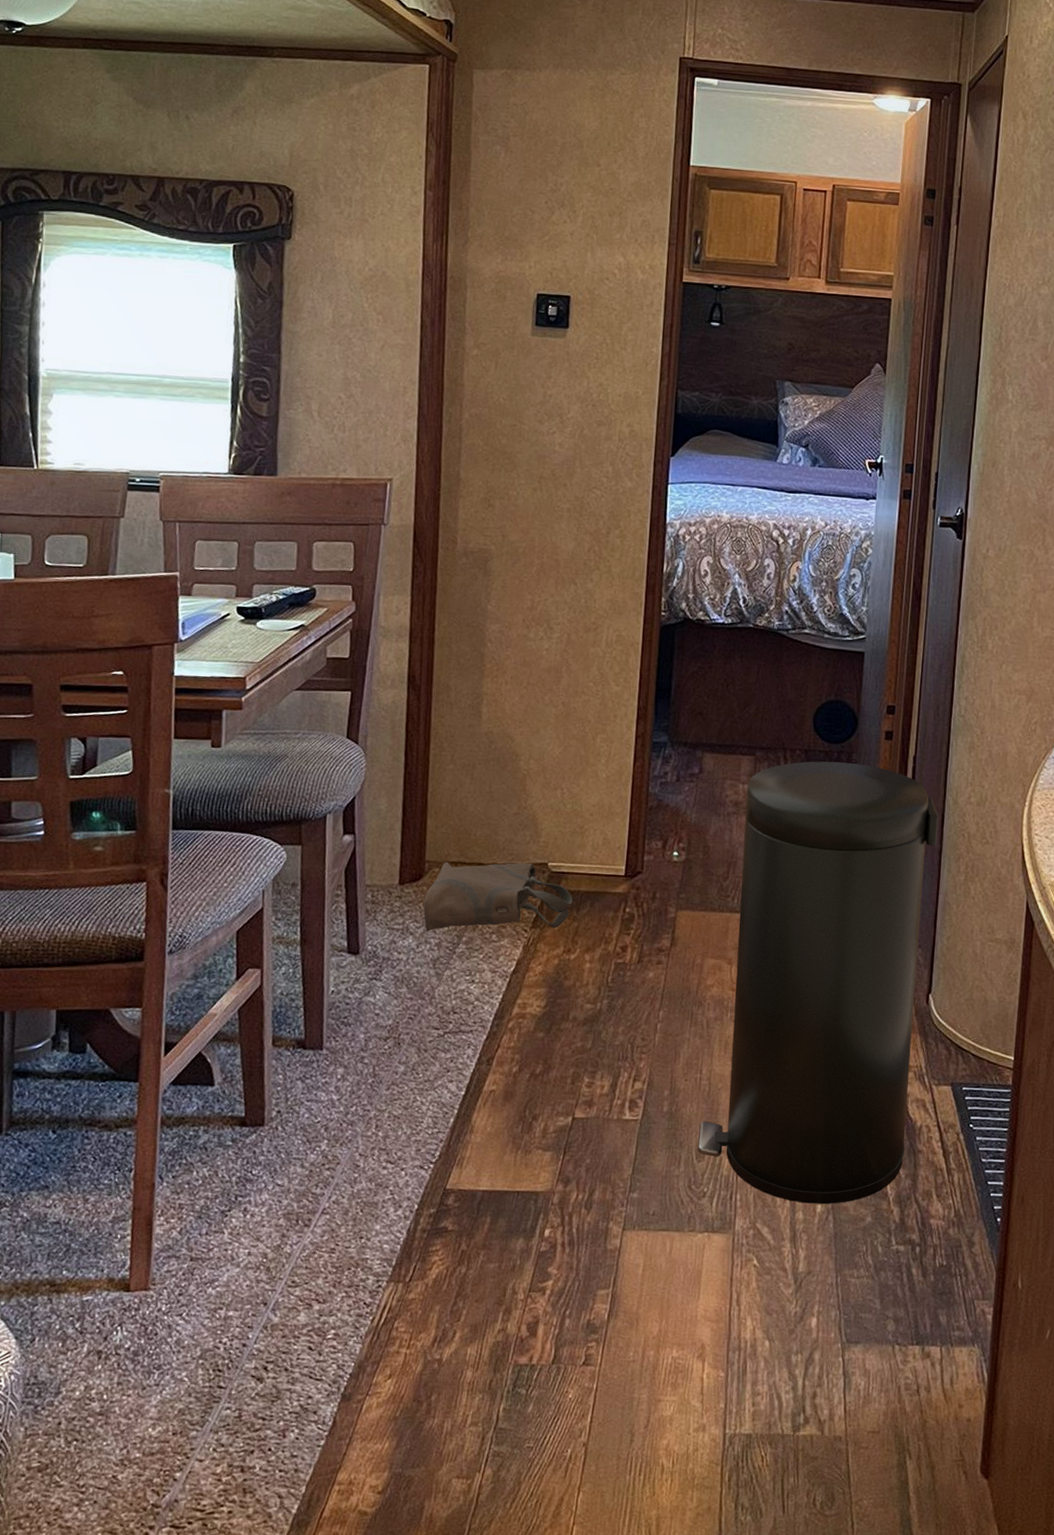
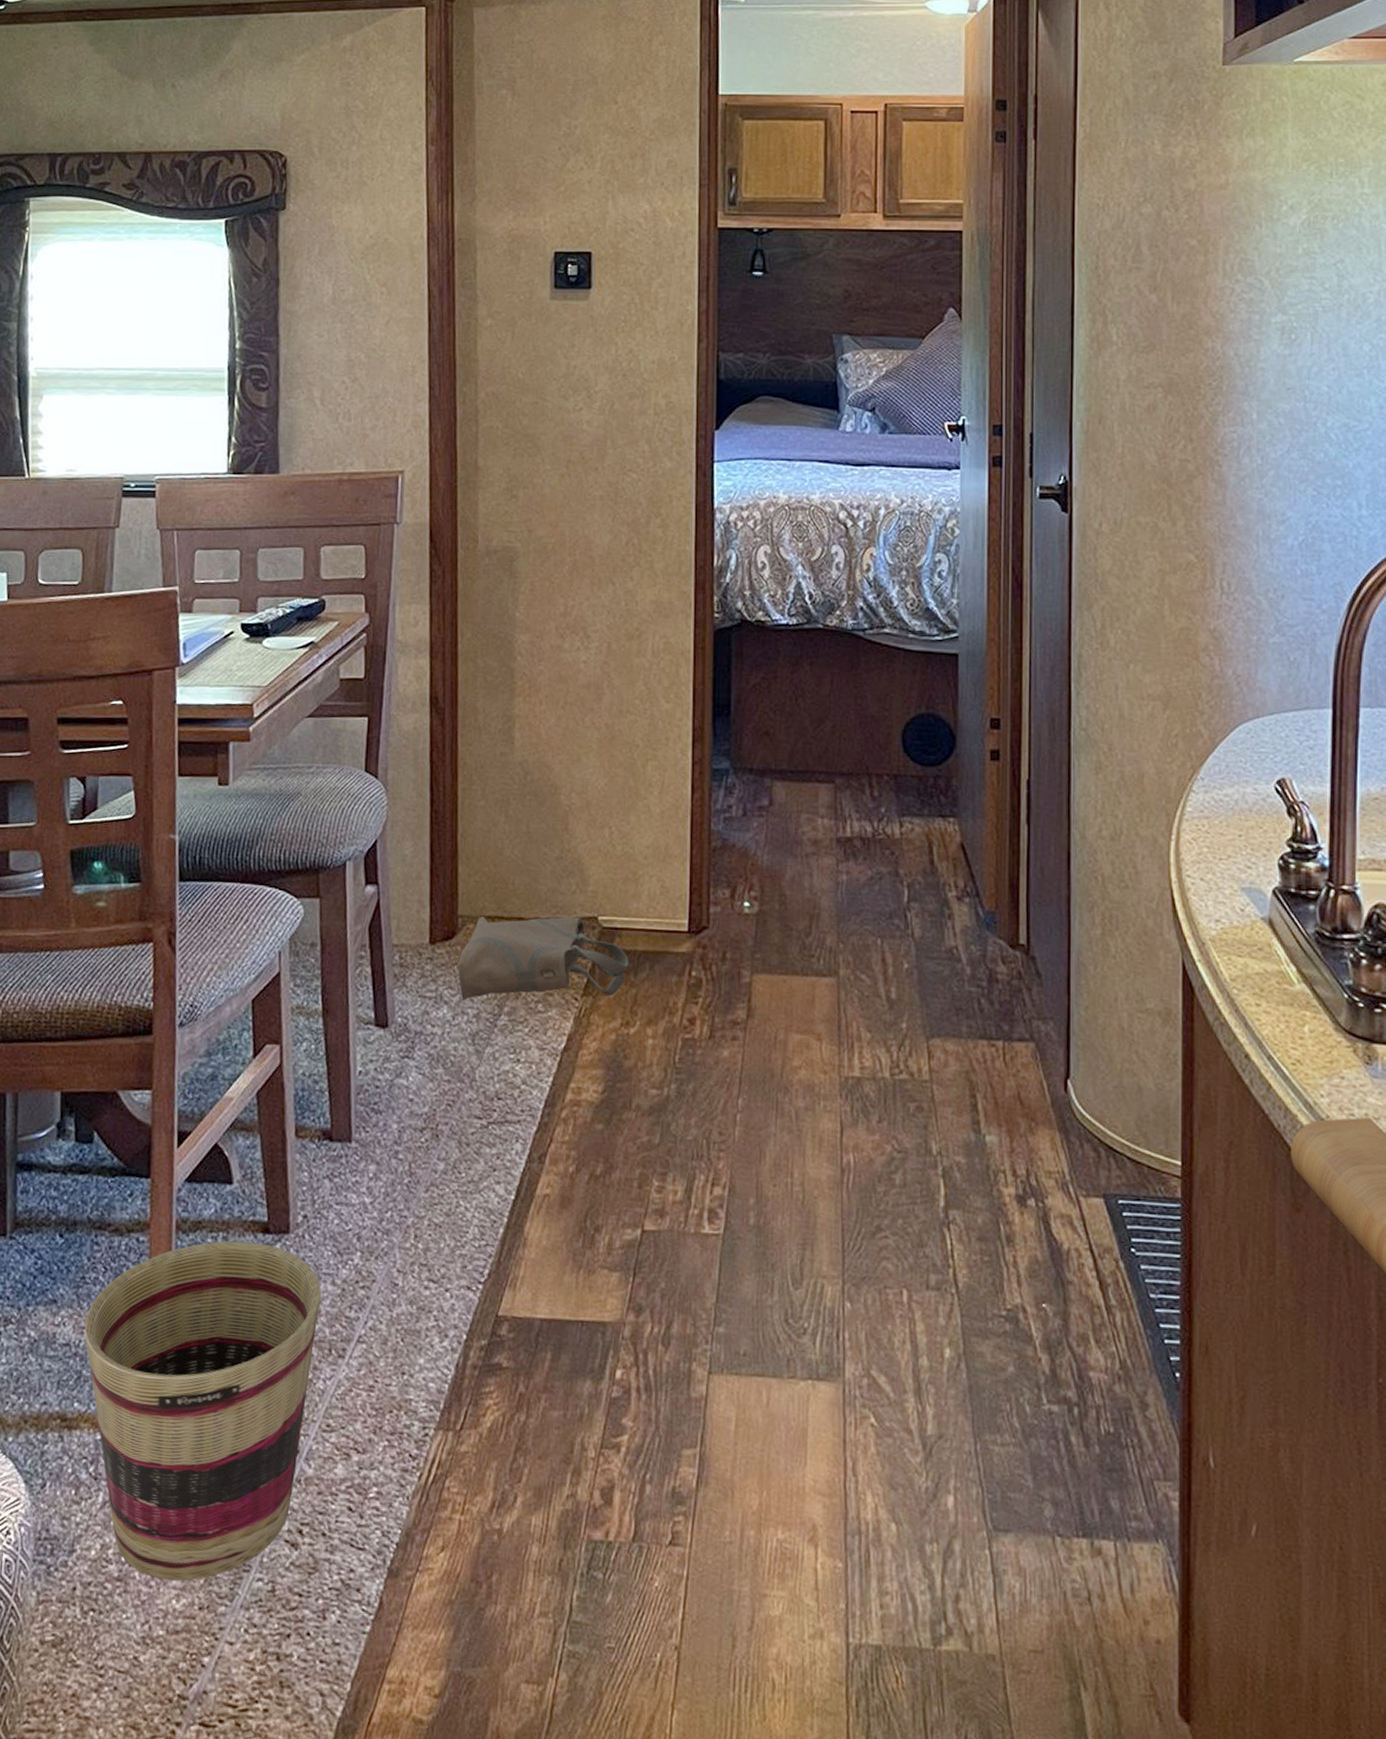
basket: none [73,1133,291,1413] -> present [84,1241,321,1581]
pedal bin: present [698,761,939,1204] -> none [794,788,1064,1348]

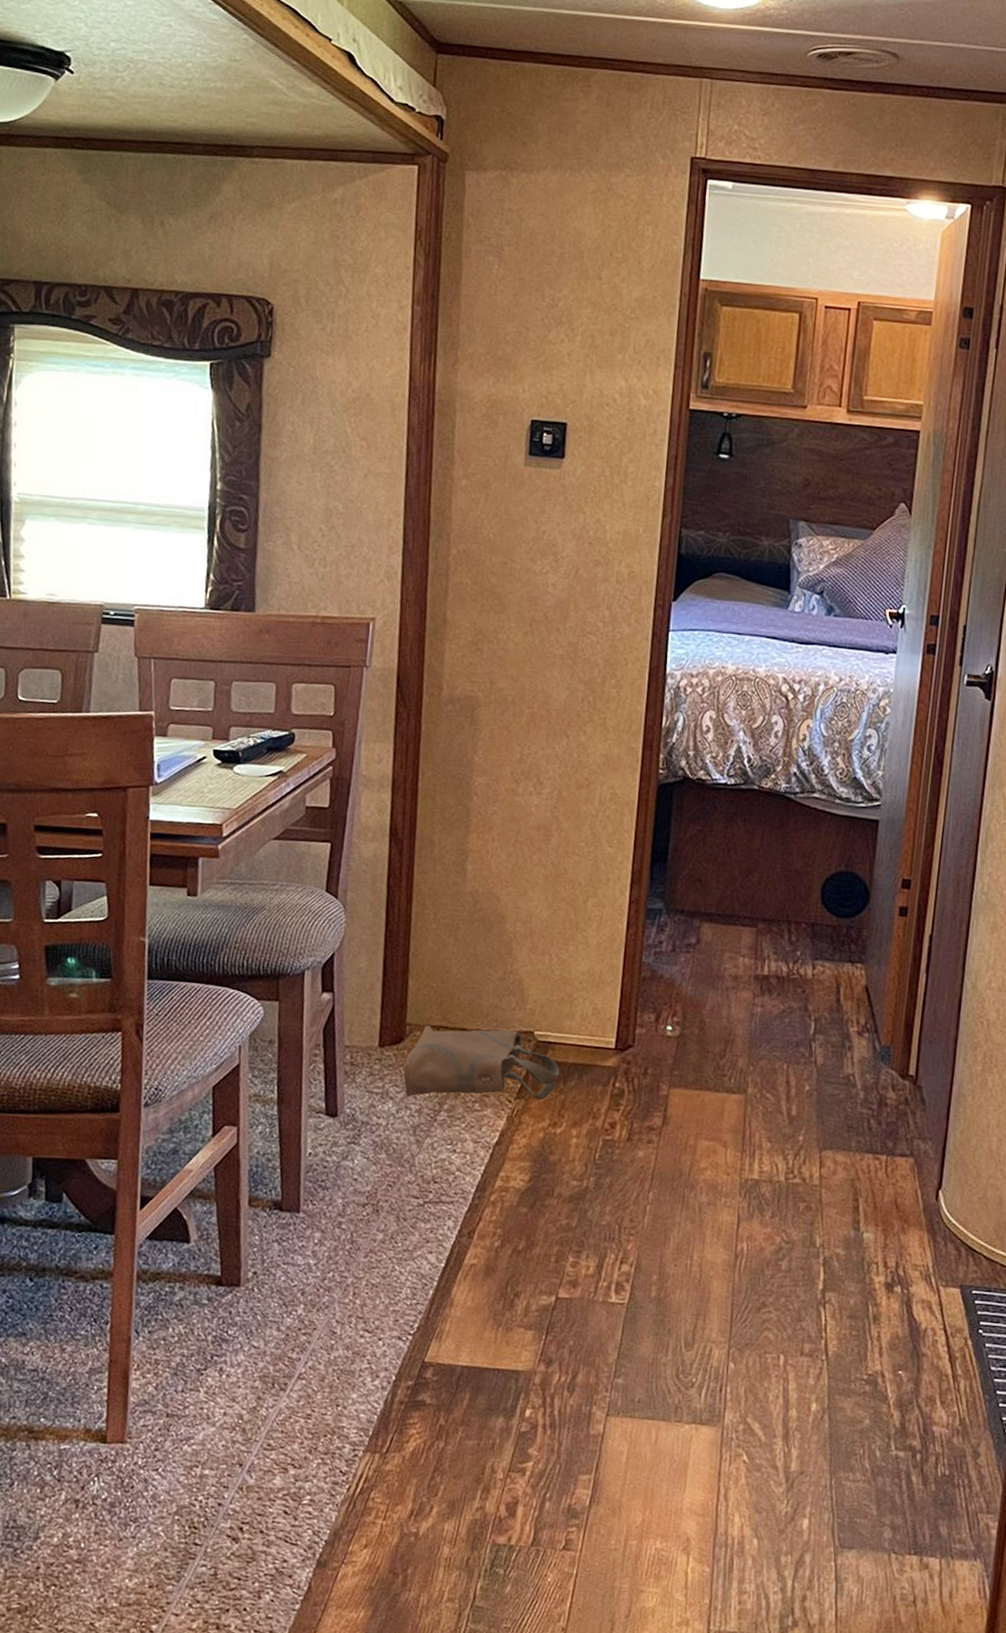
basket: present [84,1241,321,1581] -> none [51,1290,267,1565]

